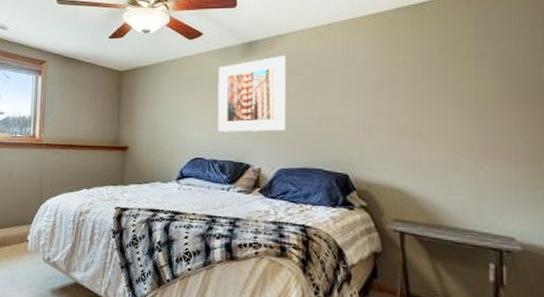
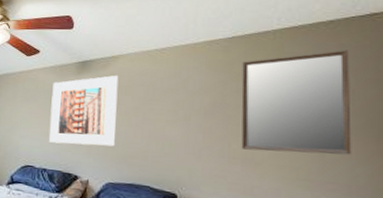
home mirror: none [408,16,511,124] -> present [241,50,352,155]

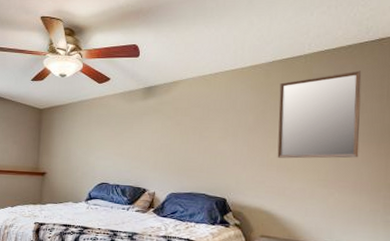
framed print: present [49,75,119,147] -> none [120,98,179,162]

